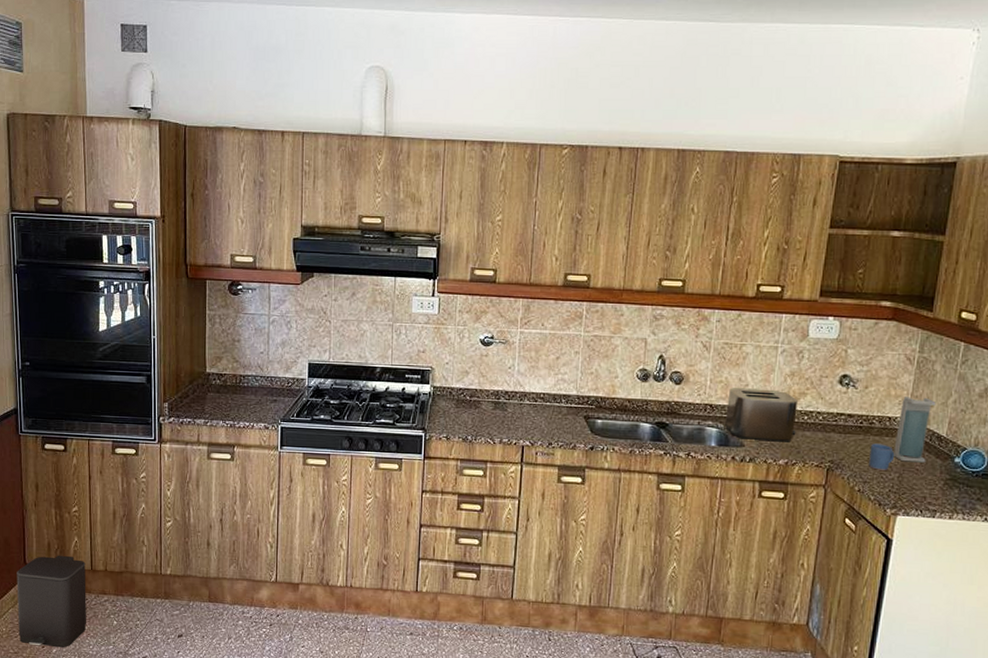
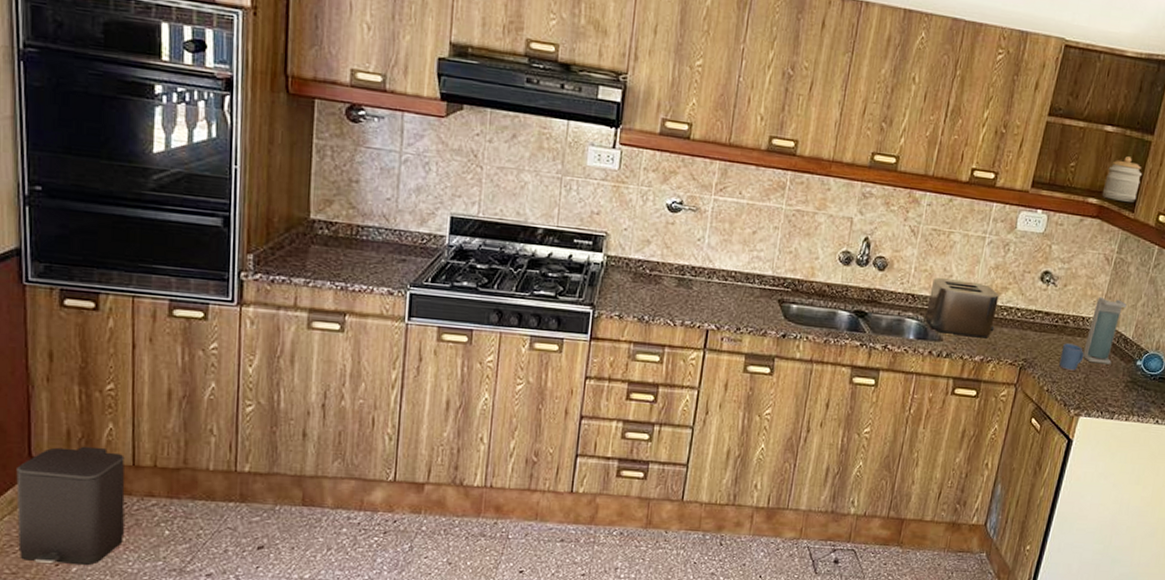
jar: none [895,258,938,303] -> present [1101,156,1143,204]

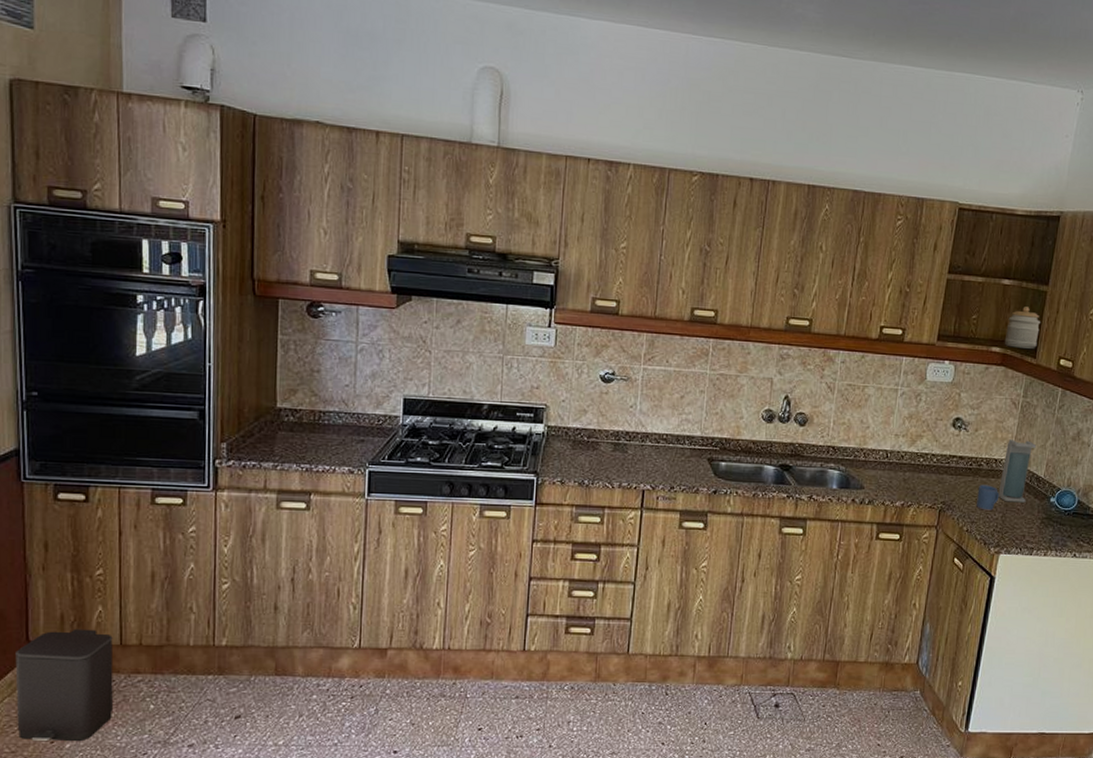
toaster: present [924,278,999,339] -> none [845,430,915,484]

